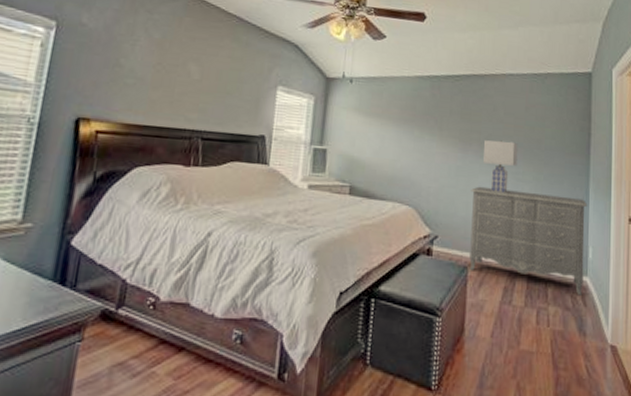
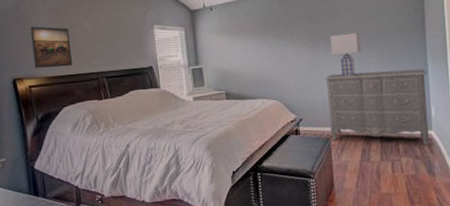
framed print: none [110,57,169,116] -> present [30,26,72,68]

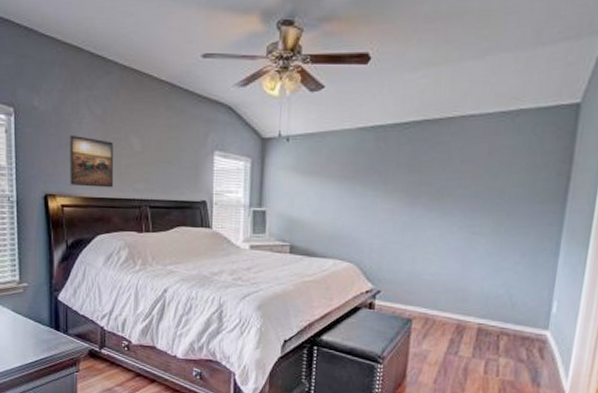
dresser: present [324,69,429,146] -> none [413,241,558,349]
lamp: present [331,32,361,77] -> none [433,191,476,247]

